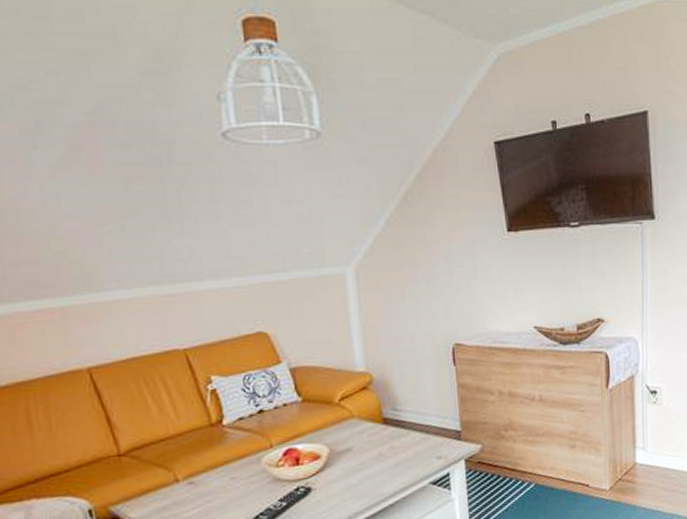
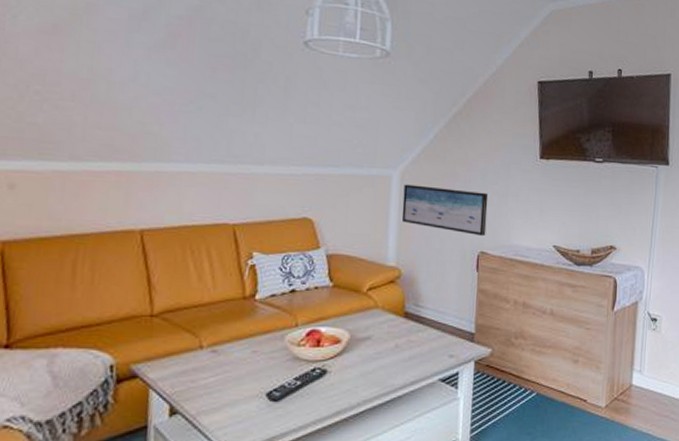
wall art: none [360,278,458,327] -> present [401,184,489,237]

